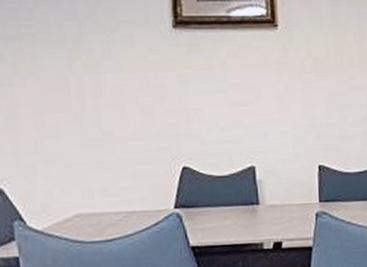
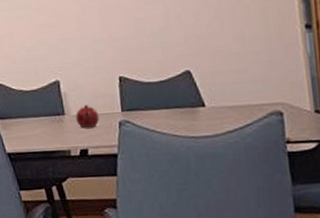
teapot: none [270,193,296,219] -> present [75,104,100,128]

